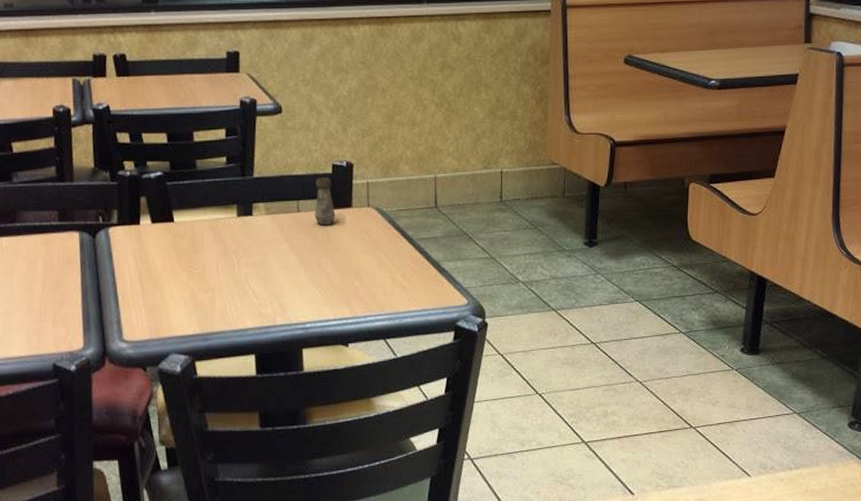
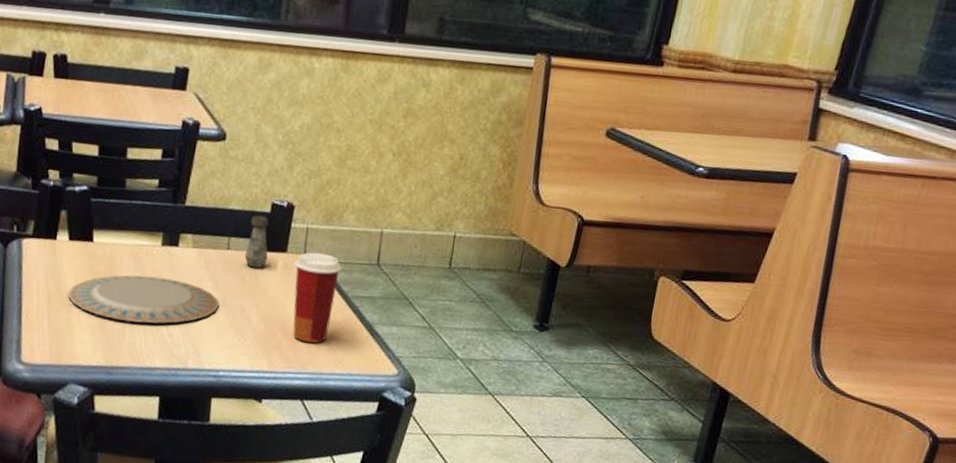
plate: none [158,246,297,291] -> present [68,275,219,324]
paper cup: none [360,204,404,287] -> present [293,252,342,344]

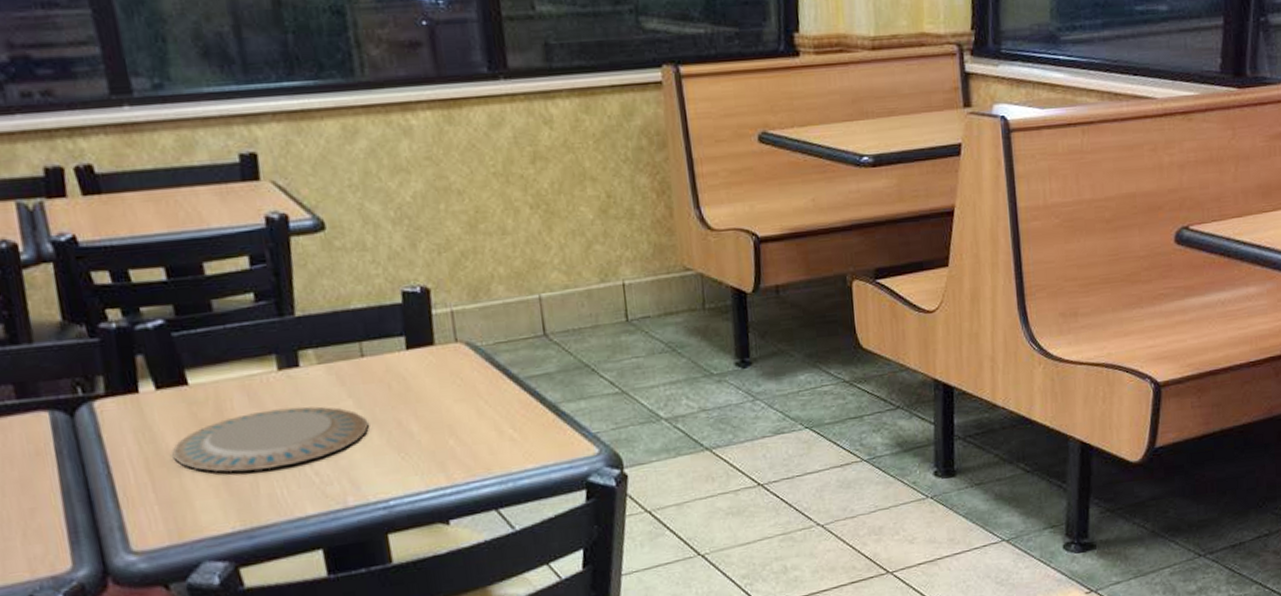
salt shaker: present [244,215,269,269] -> none [381,309,414,372]
paper cup: present [293,252,342,344] -> none [447,336,507,443]

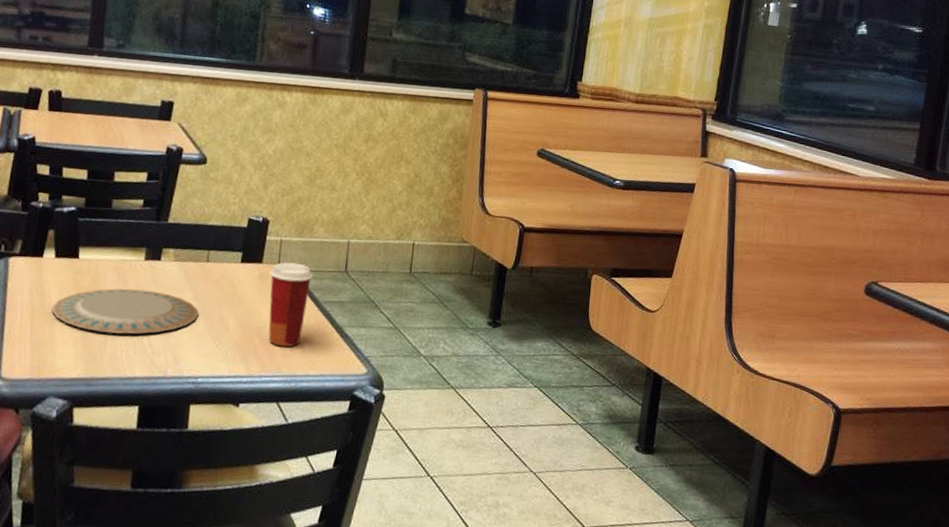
paper cup: none [447,336,507,443] -> present [268,262,313,347]

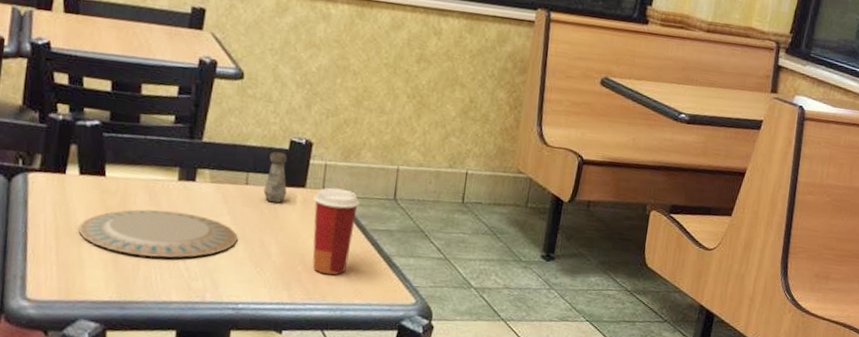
salt shaker: none [223,230,246,279] -> present [263,152,288,203]

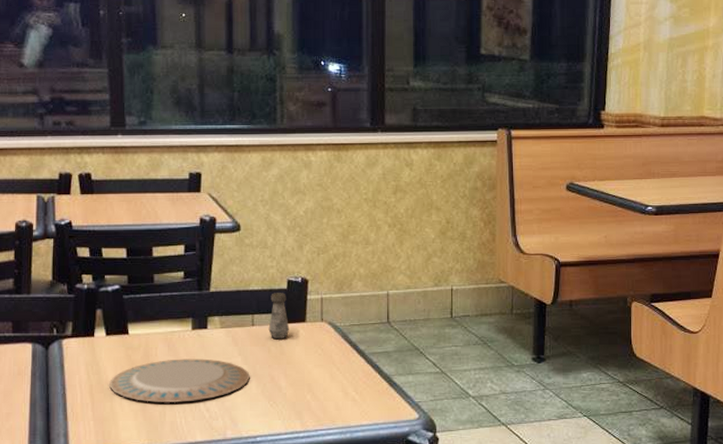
paper cup: present [312,187,360,275] -> none [314,319,356,400]

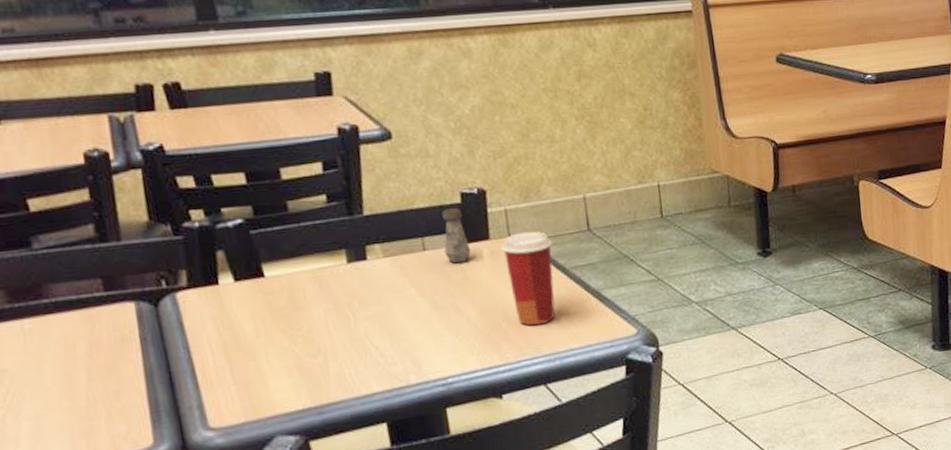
plate: present [109,358,250,404] -> none [248,295,430,355]
paper cup: none [314,319,356,400] -> present [501,231,555,326]

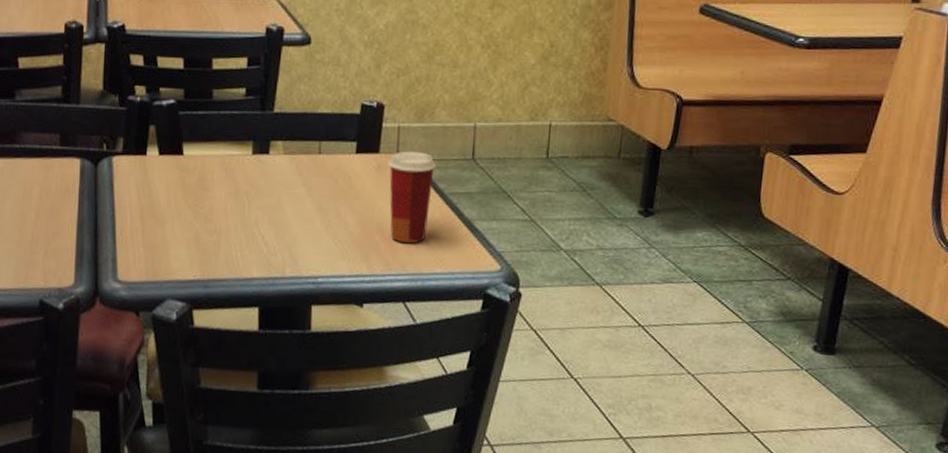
salt shaker: present [442,208,471,264] -> none [337,117,361,171]

